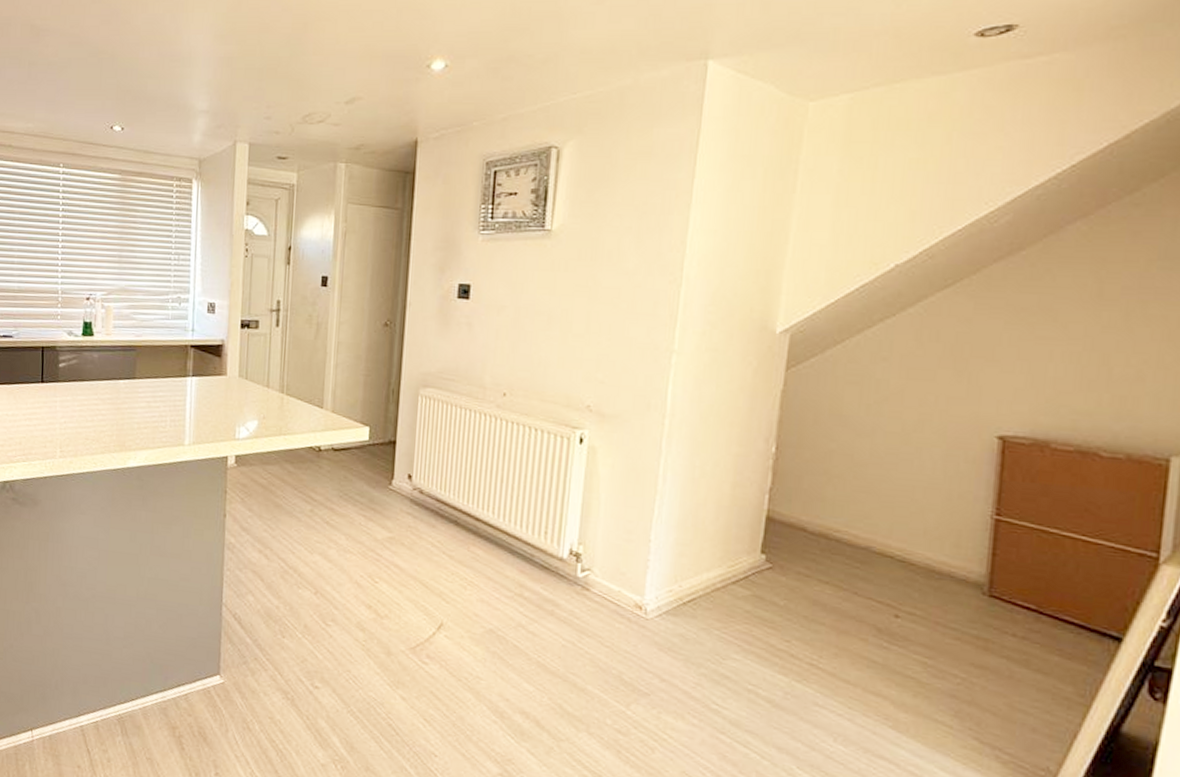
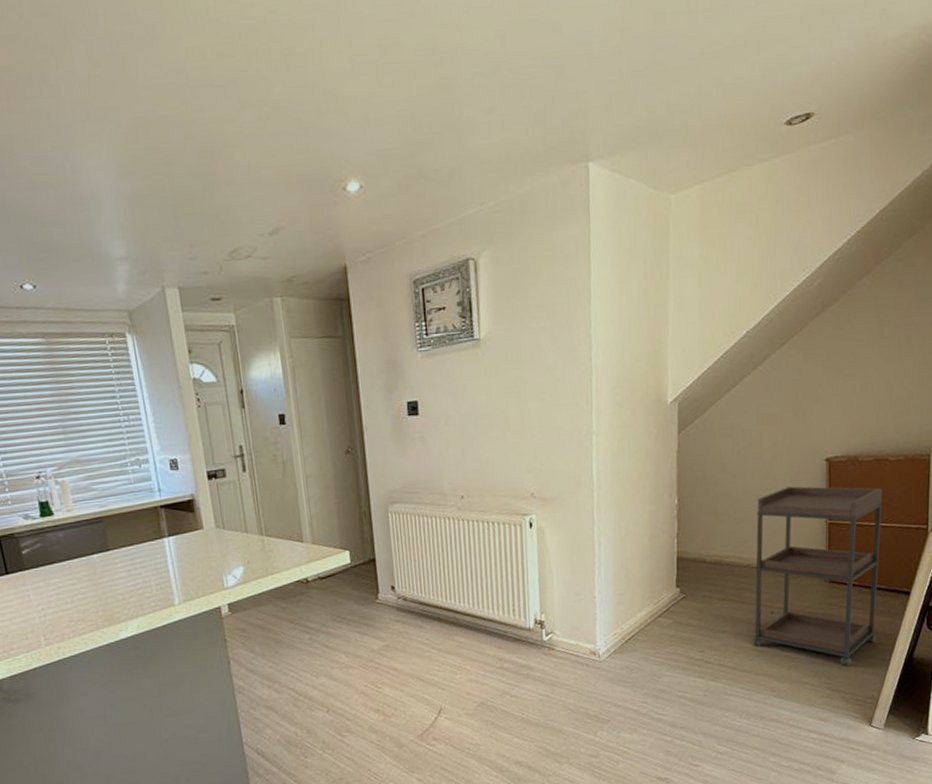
shelving unit: none [862,461,1086,716] -> present [752,486,883,666]

